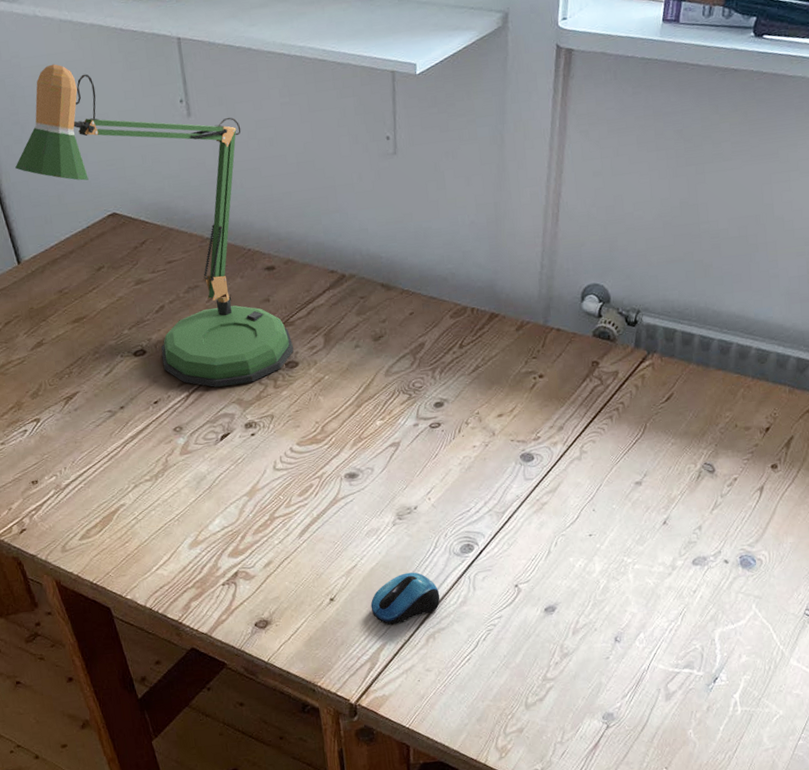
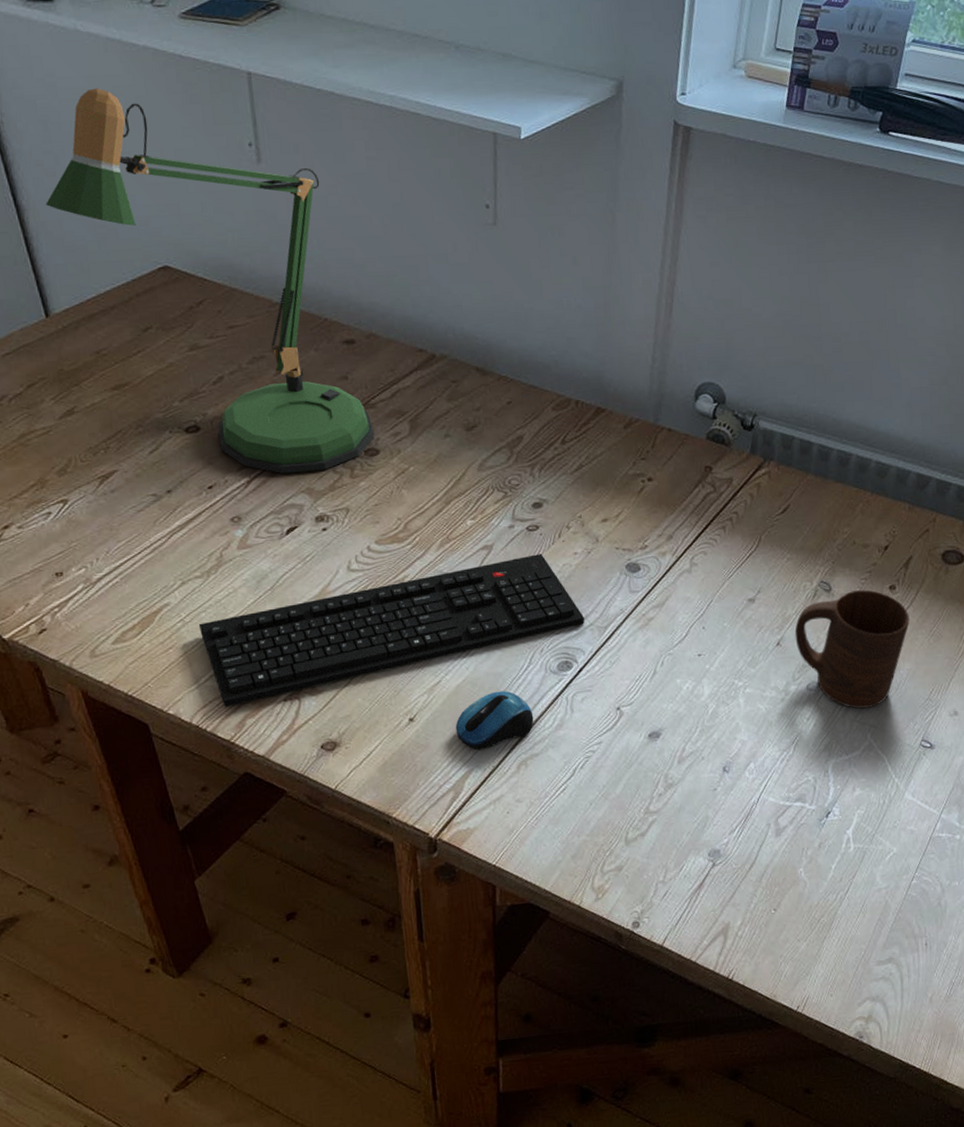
keyboard: none [149,448,485,592] -> present [198,554,585,707]
cup: none [680,469,792,581] -> present [794,590,910,709]

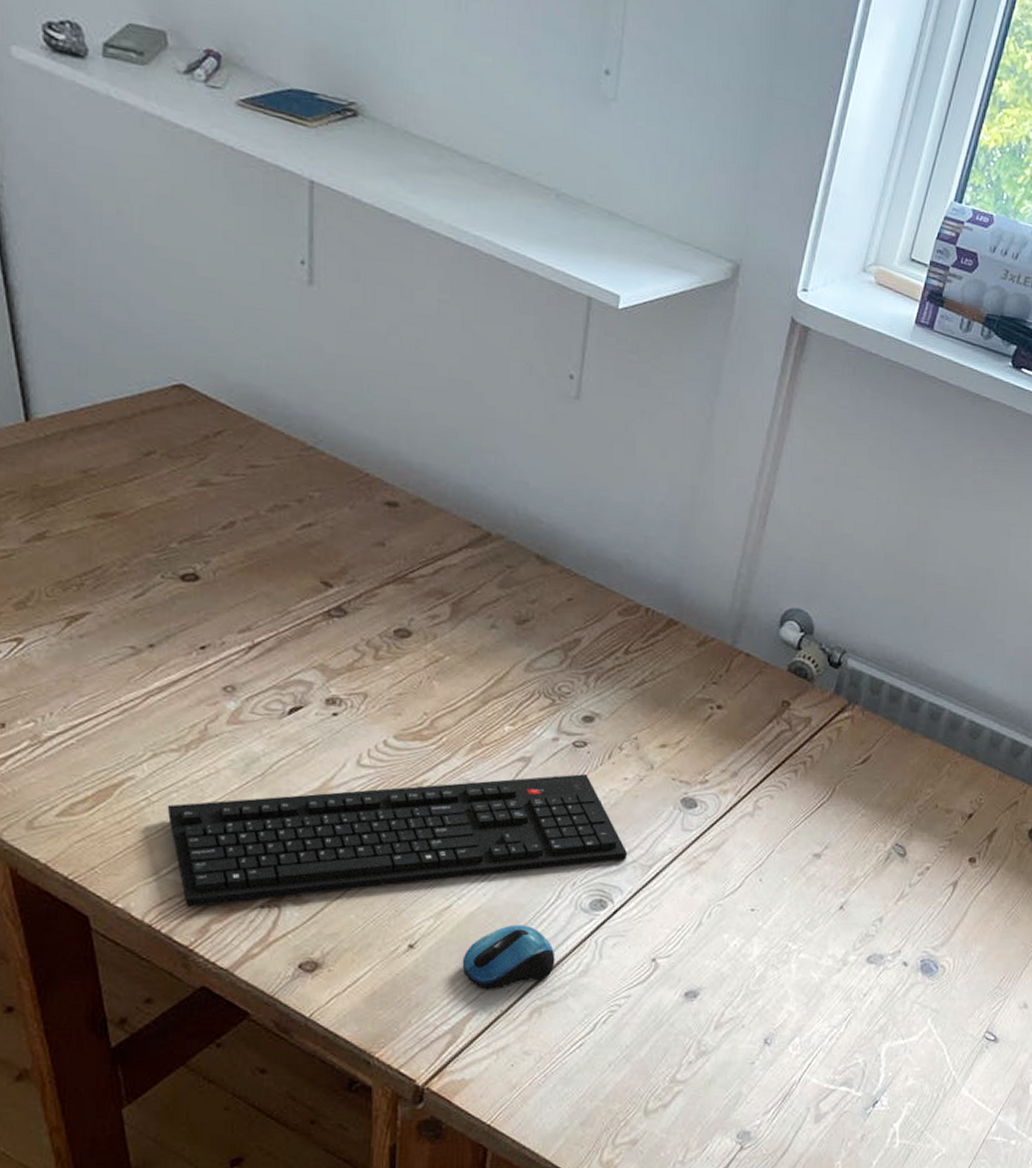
desk lamp: present [46,88,374,473] -> none [44,166,408,646]
cup: present [794,590,910,709] -> none [860,859,987,990]

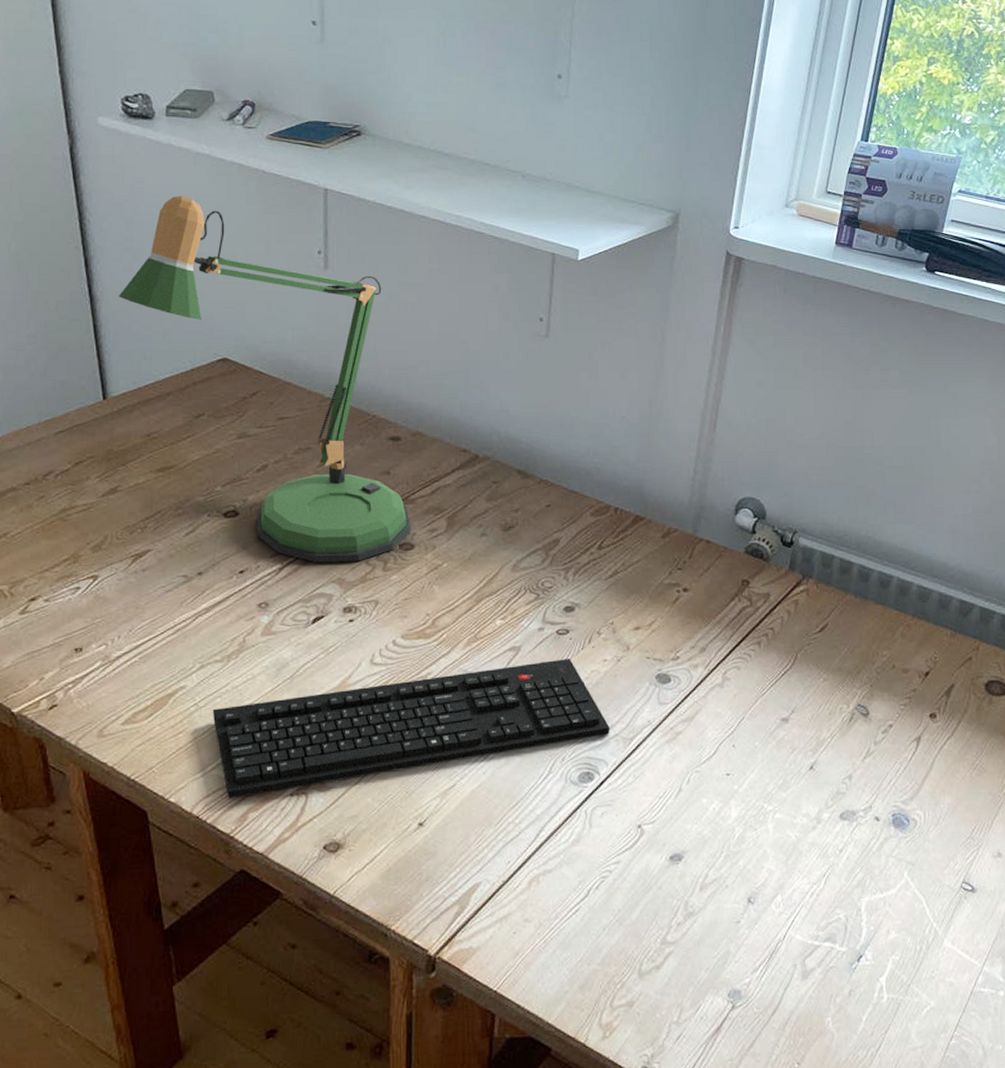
desk lamp: none [44,166,408,646] -> present [119,195,410,562]
computer mouse: present [462,924,555,990] -> none [466,799,550,862]

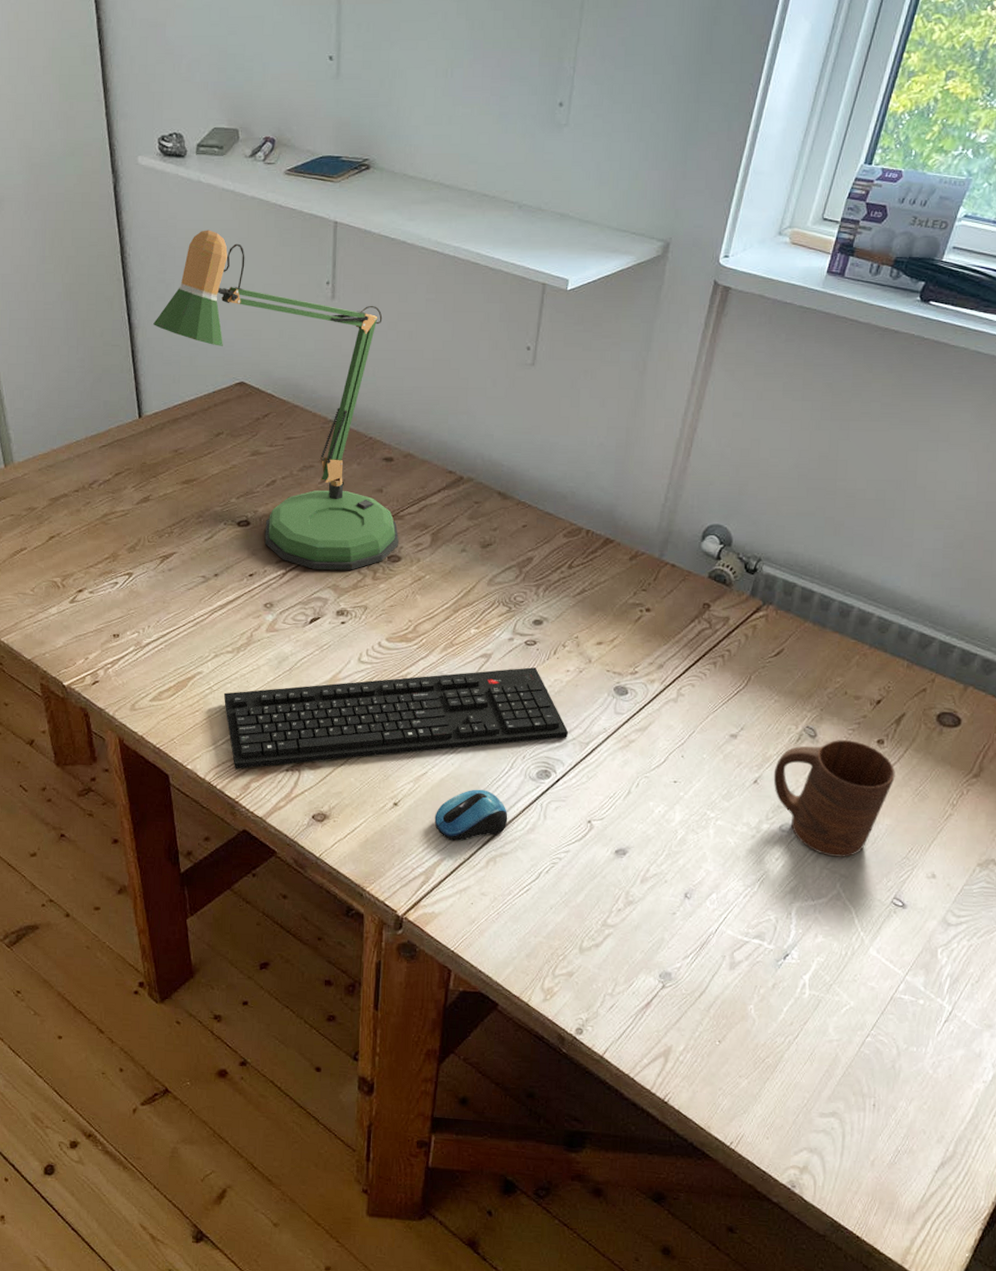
computer mouse: none [466,799,550,862] -> present [434,789,508,842]
cup: none [829,716,951,843] -> present [773,740,895,857]

